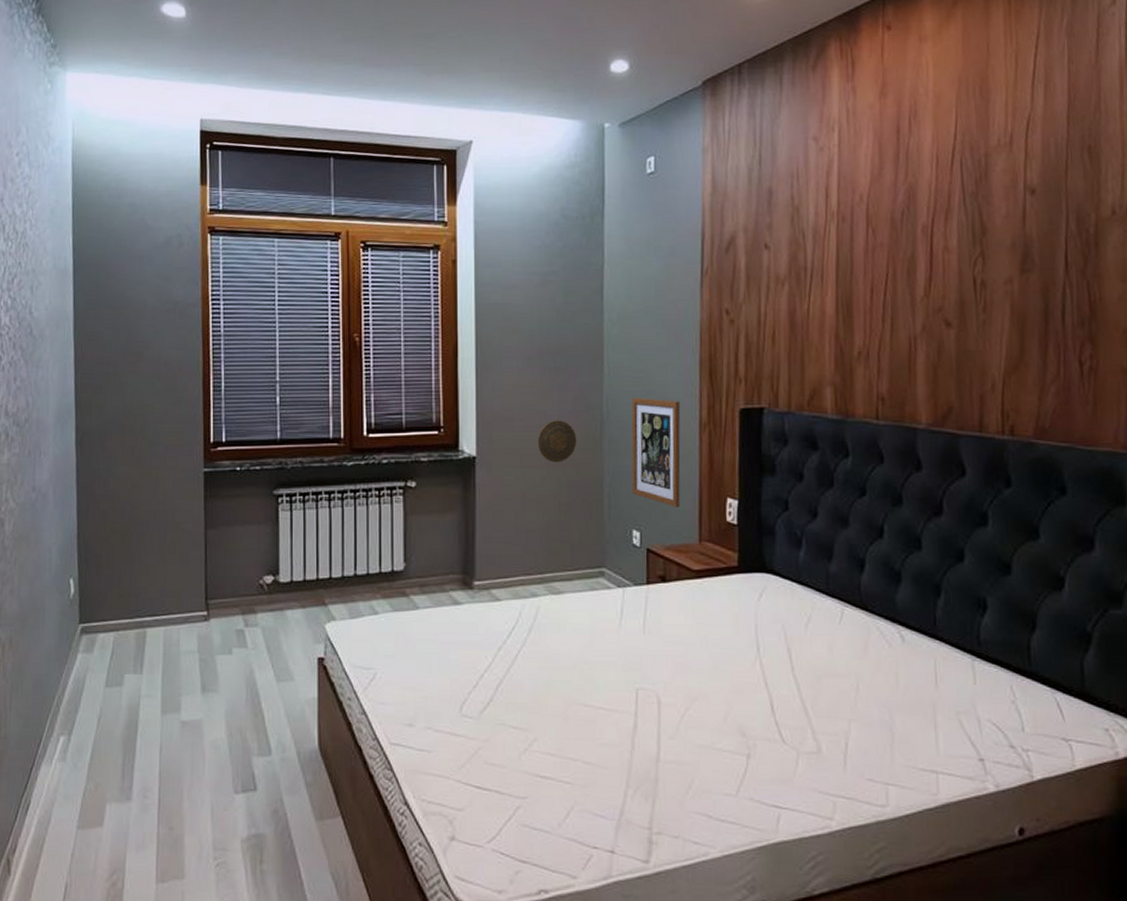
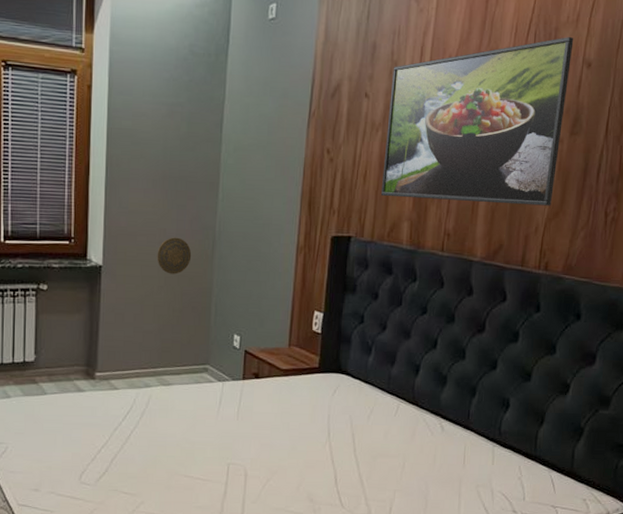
wall art: present [631,397,681,507] -> none [236,221,282,317]
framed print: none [794,162,1010,359] -> present [380,37,574,206]

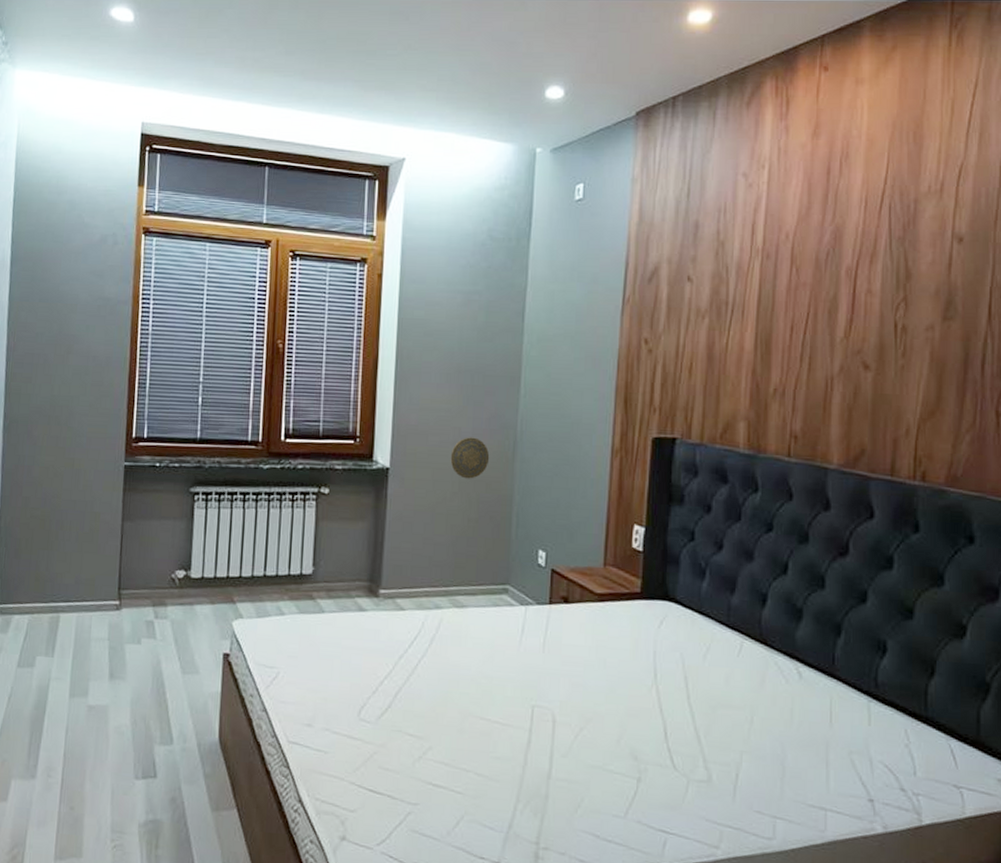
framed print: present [380,37,574,206] -> none [710,209,939,404]

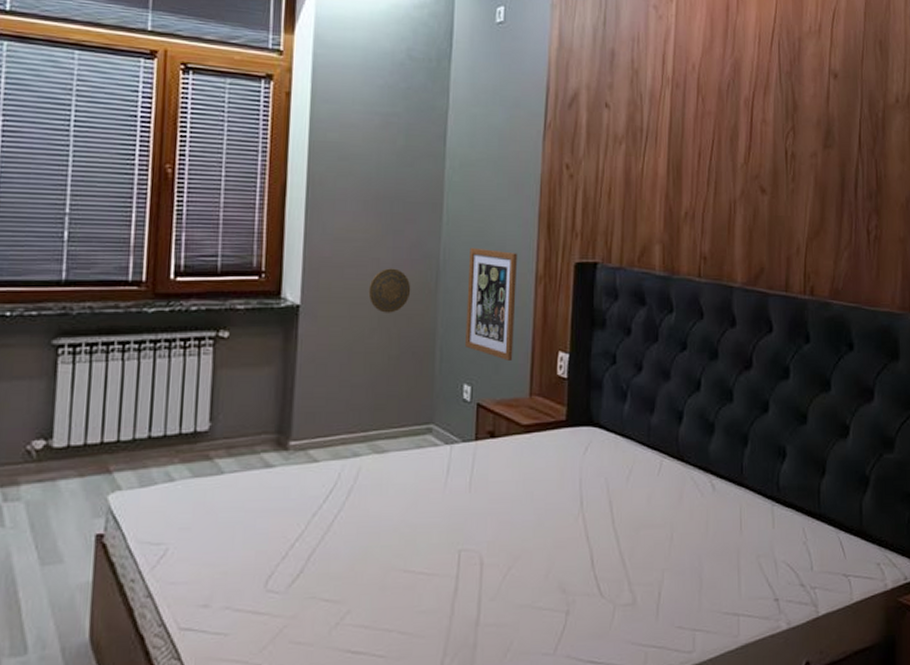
wall art: none [541,419,593,530] -> present [465,247,517,360]

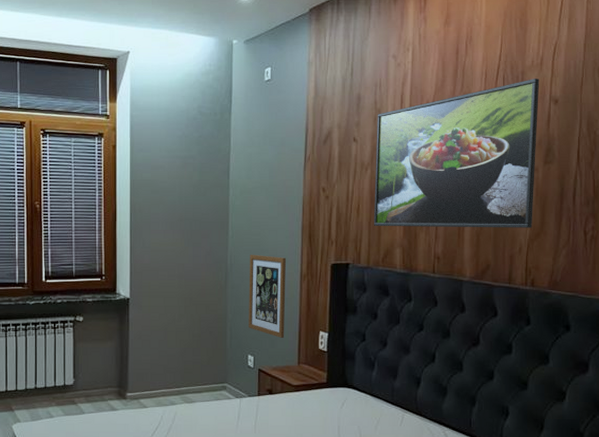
decorative plate: present [368,268,411,313] -> none [177,271,207,304]
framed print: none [627,47,818,224] -> present [373,79,540,228]

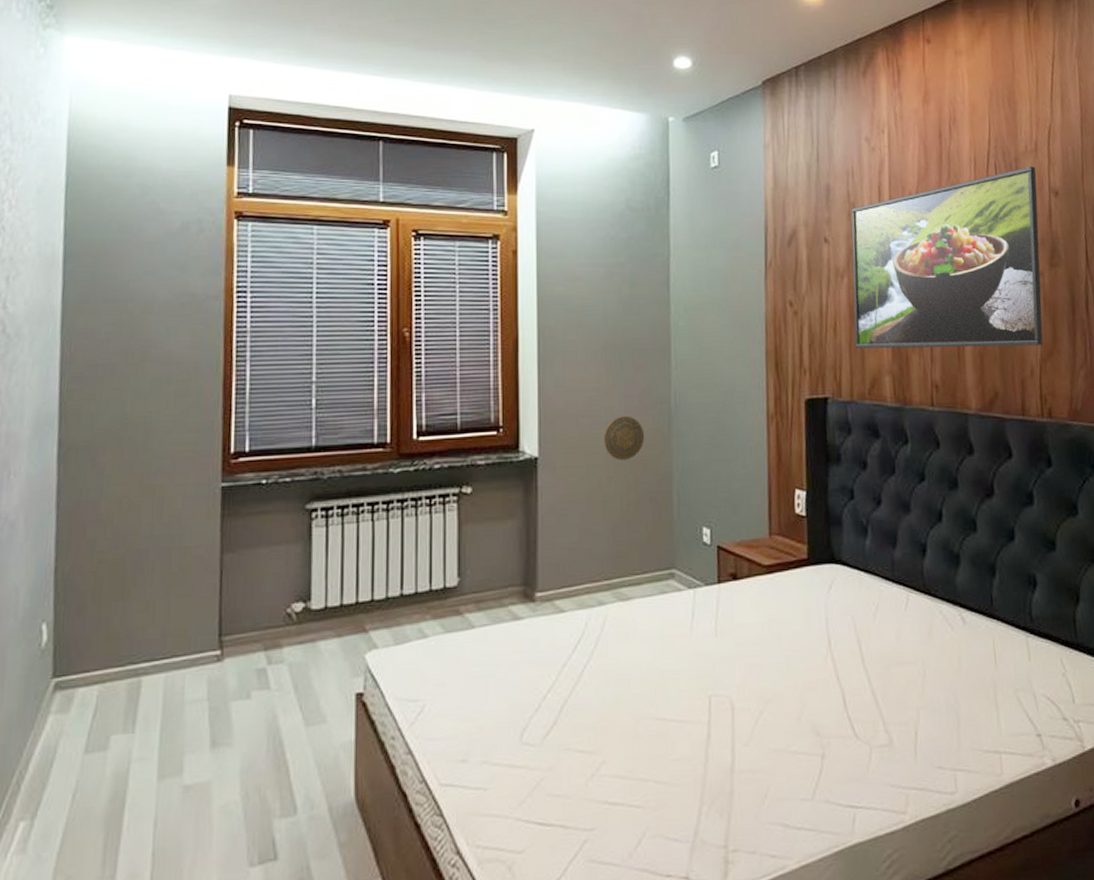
decorative plate: none [177,271,207,304] -> present [603,415,645,461]
wall art: present [249,254,286,338] -> none [700,390,750,501]

